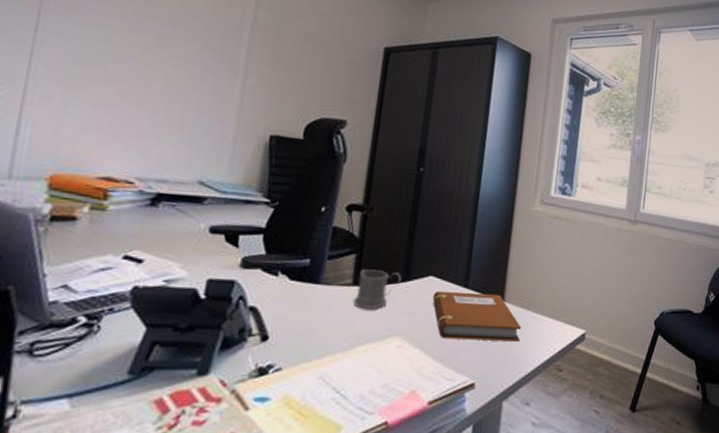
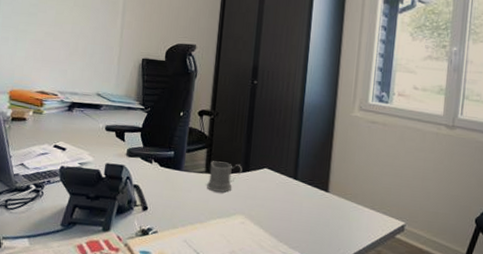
notebook: present [432,290,522,342] -> none [267,180,345,227]

